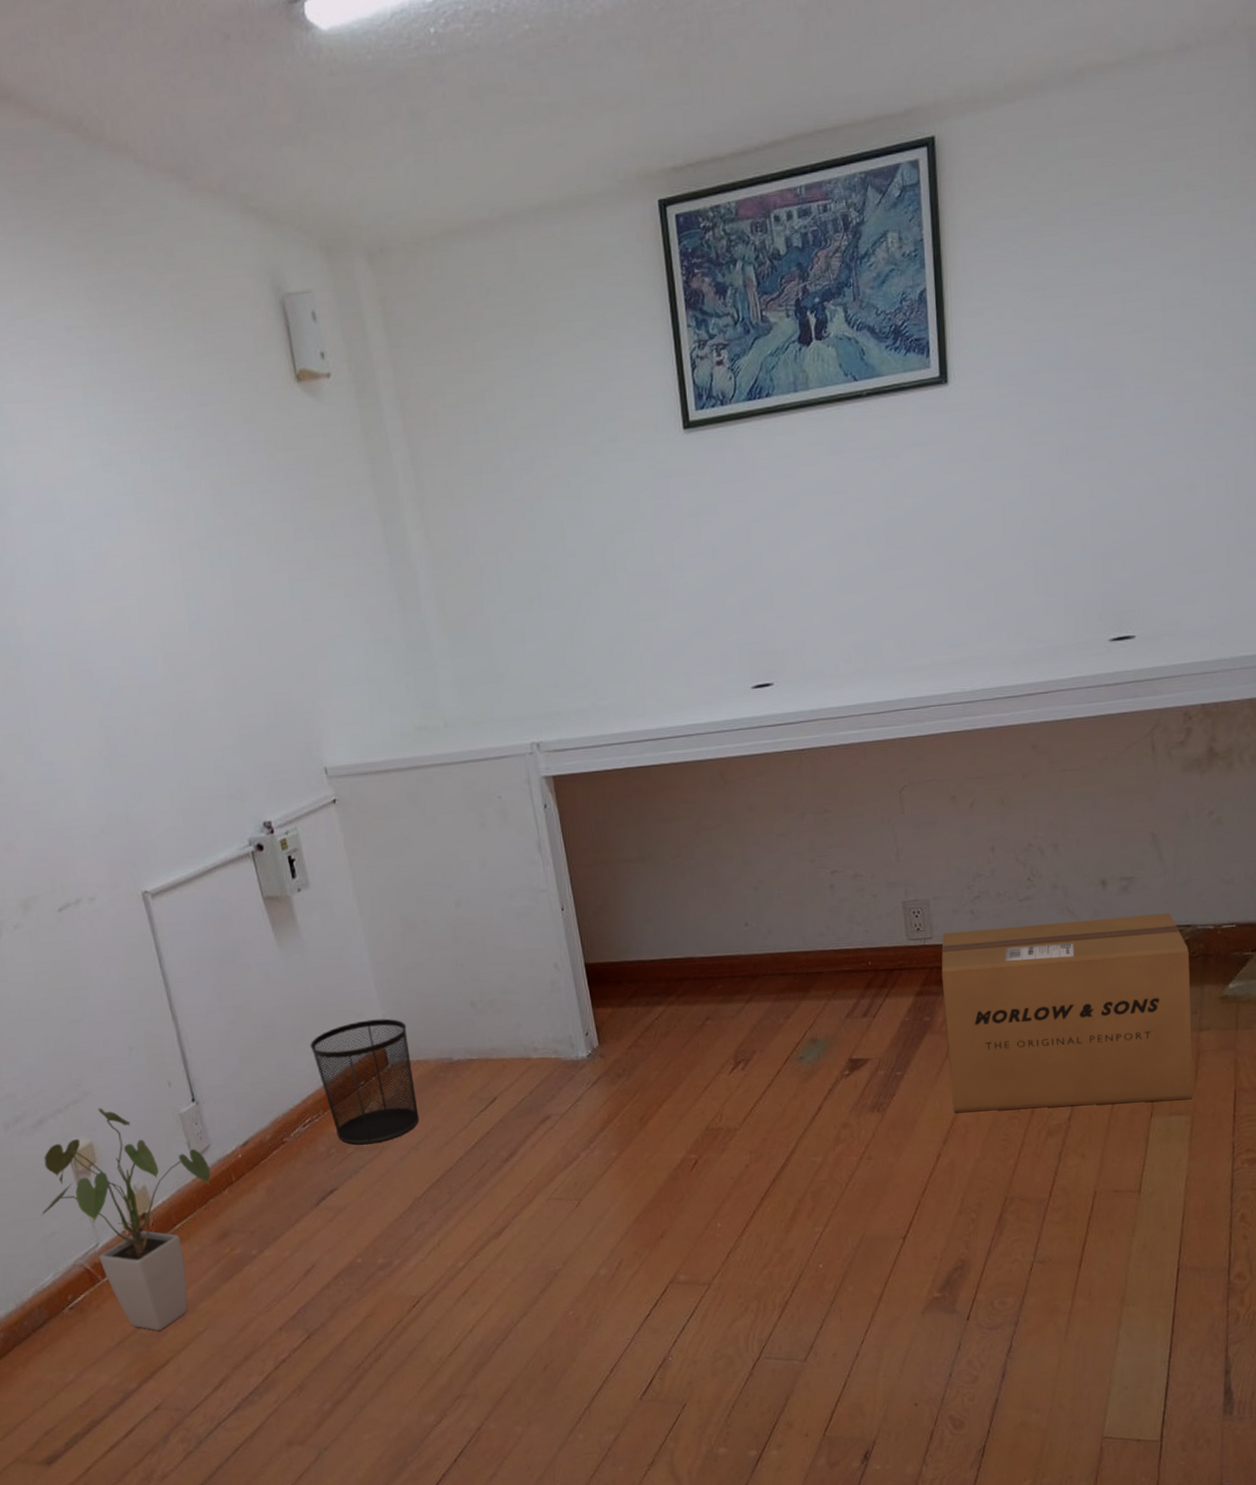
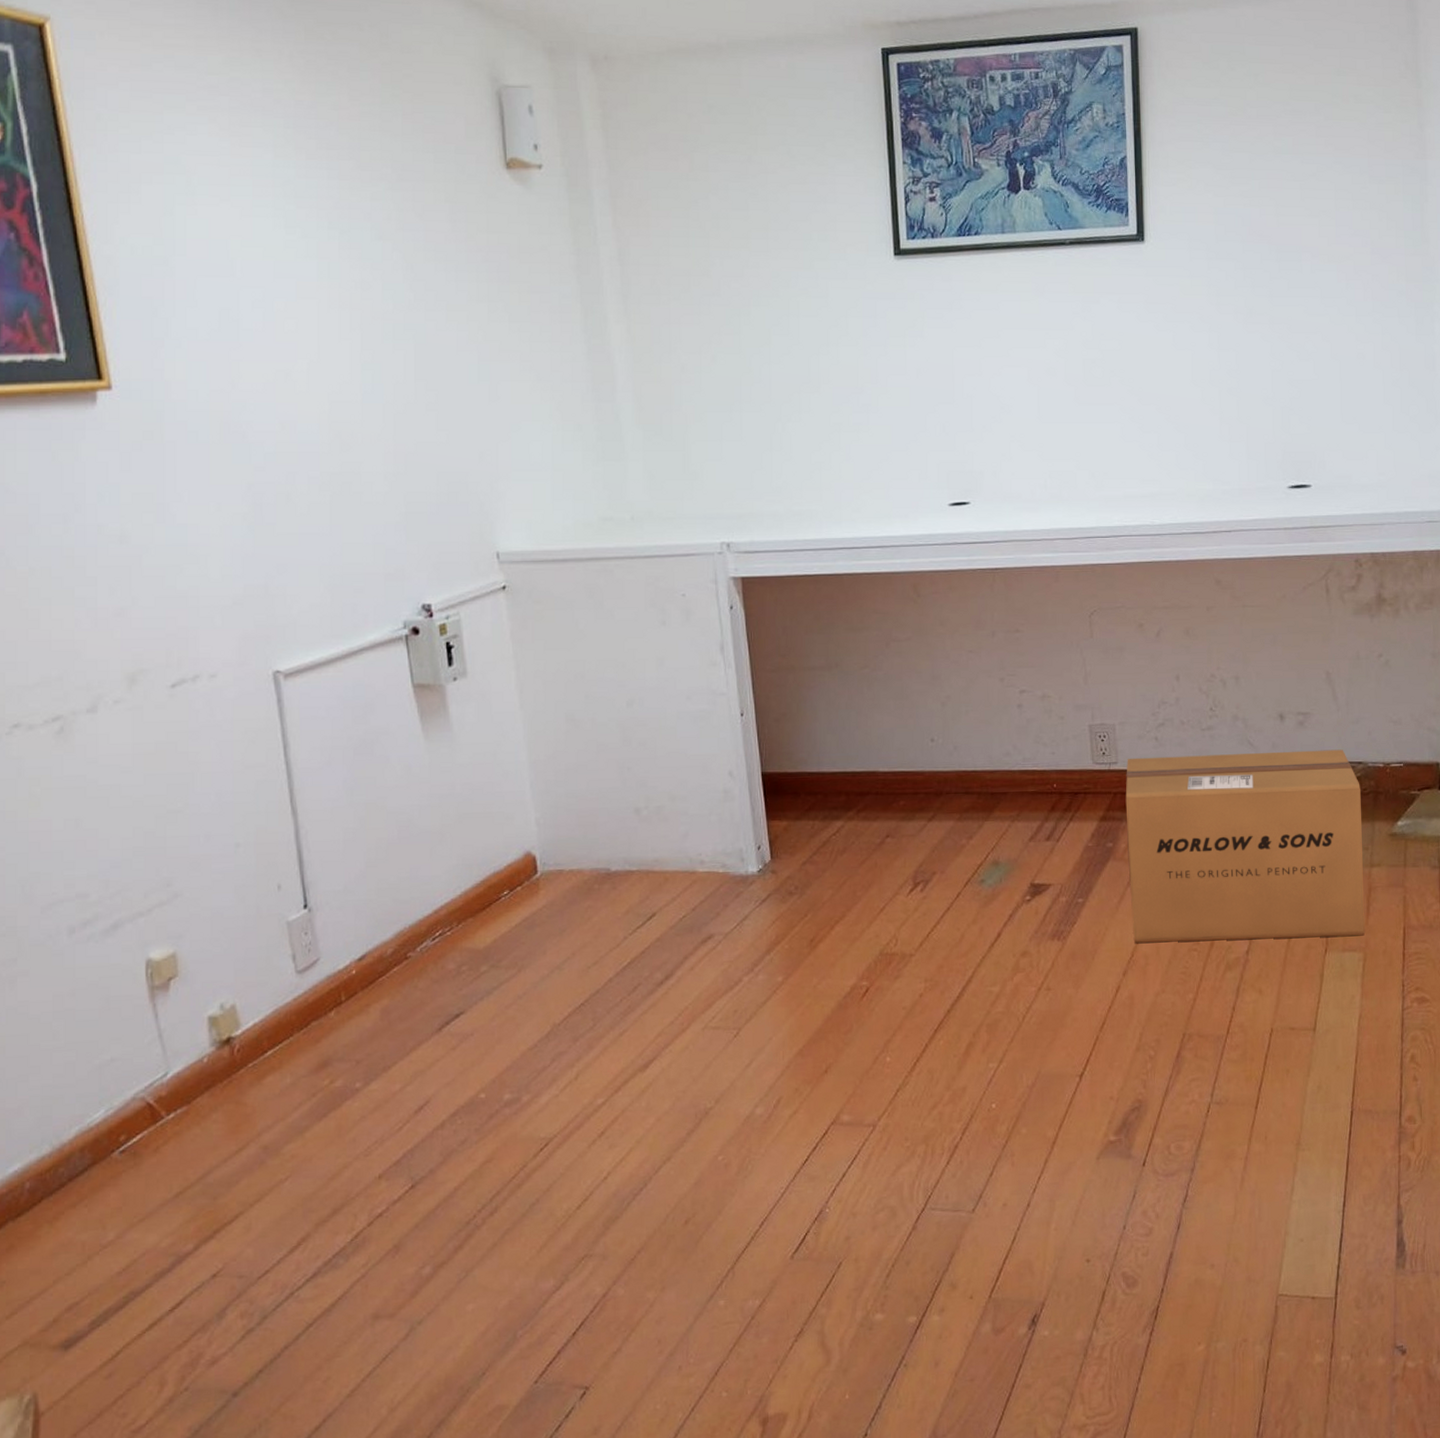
house plant: present [41,1108,211,1331] -> none [100,912,317,1180]
waste bin: present [310,1018,419,1145] -> none [450,822,567,963]

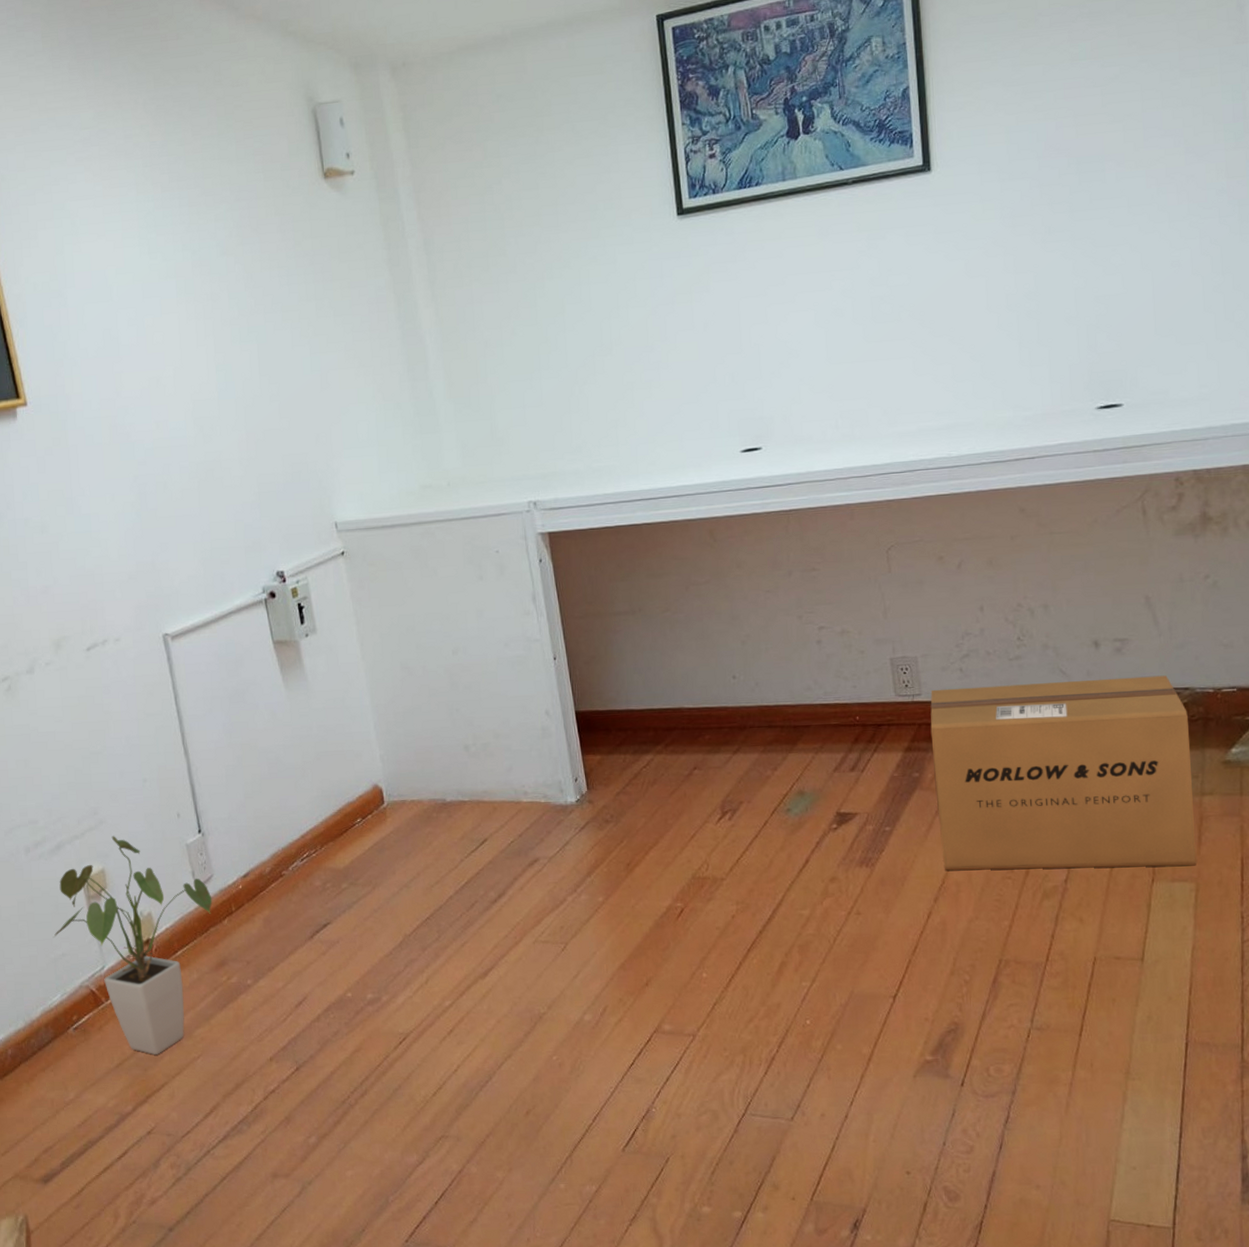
house plant: none [100,912,317,1180] -> present [53,836,213,1056]

